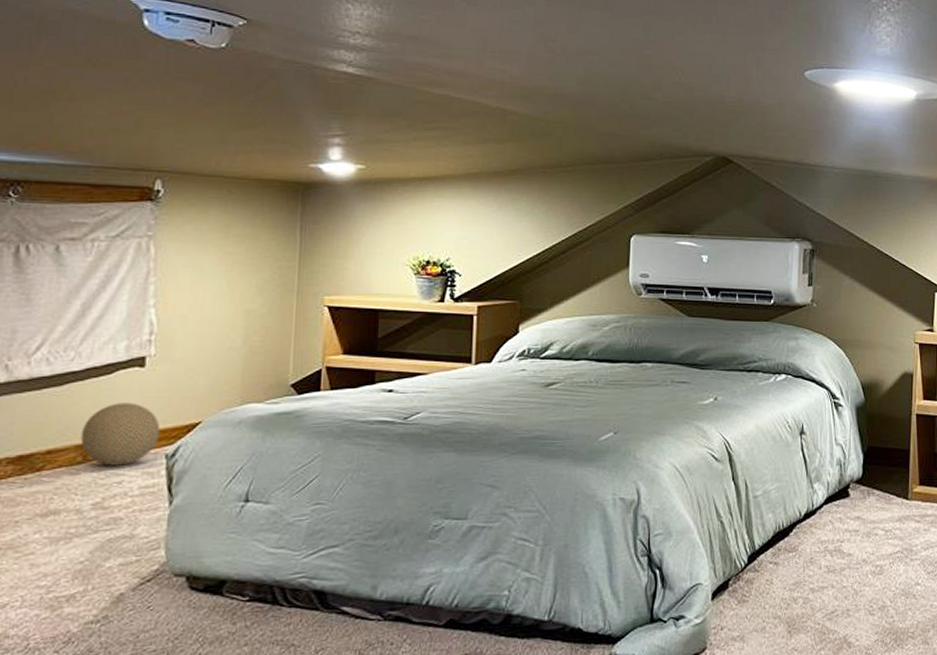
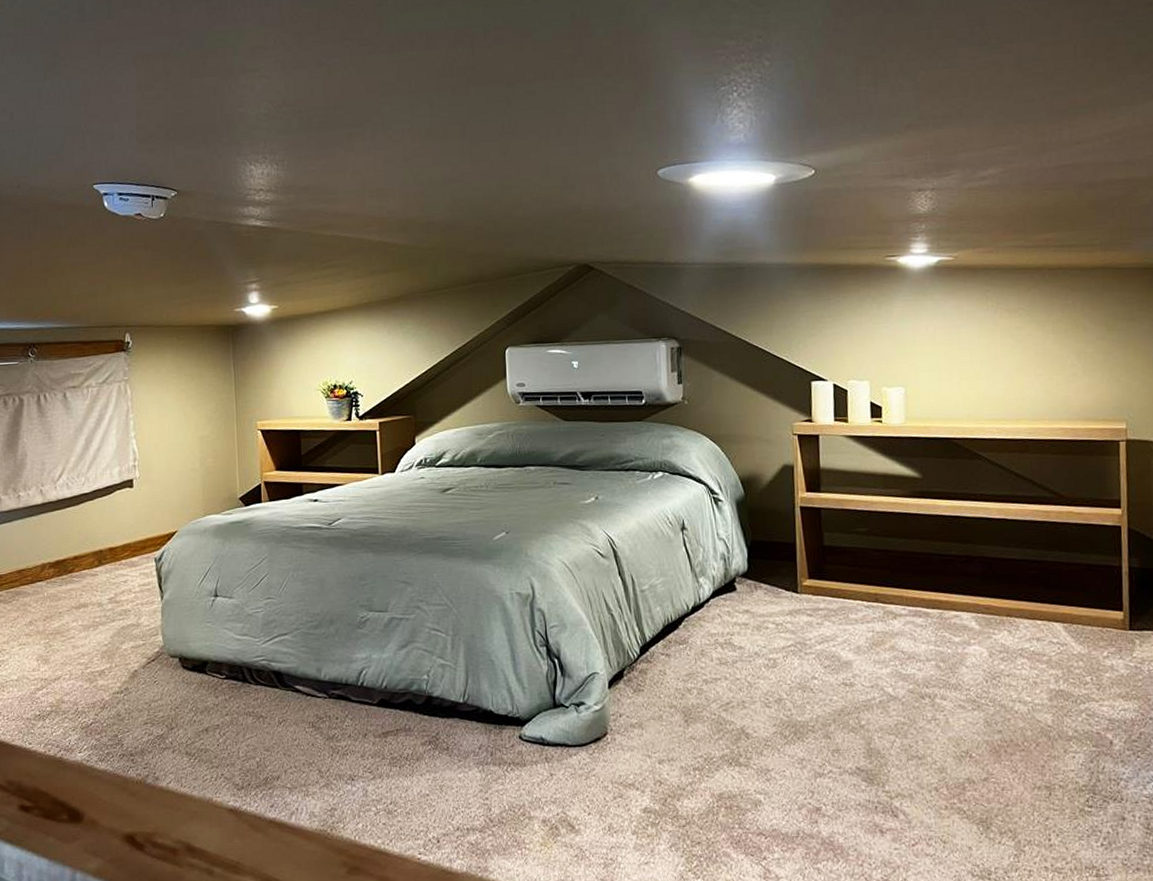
decorative ball: present [80,403,160,466] -> none [95,517,149,568]

